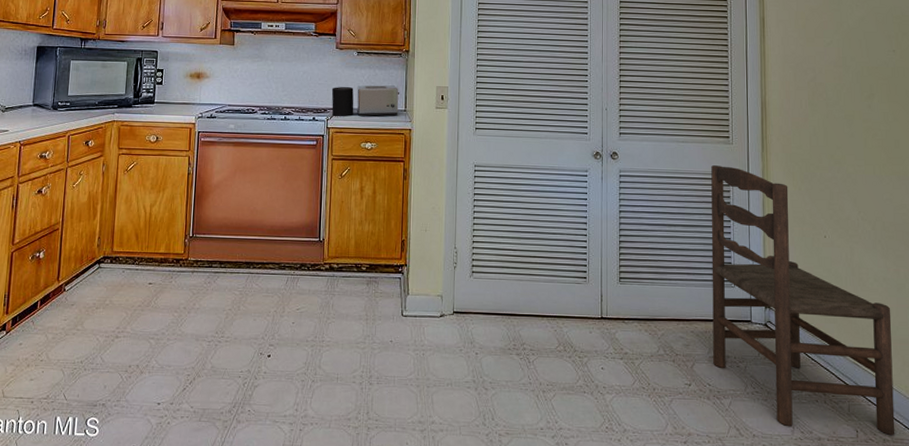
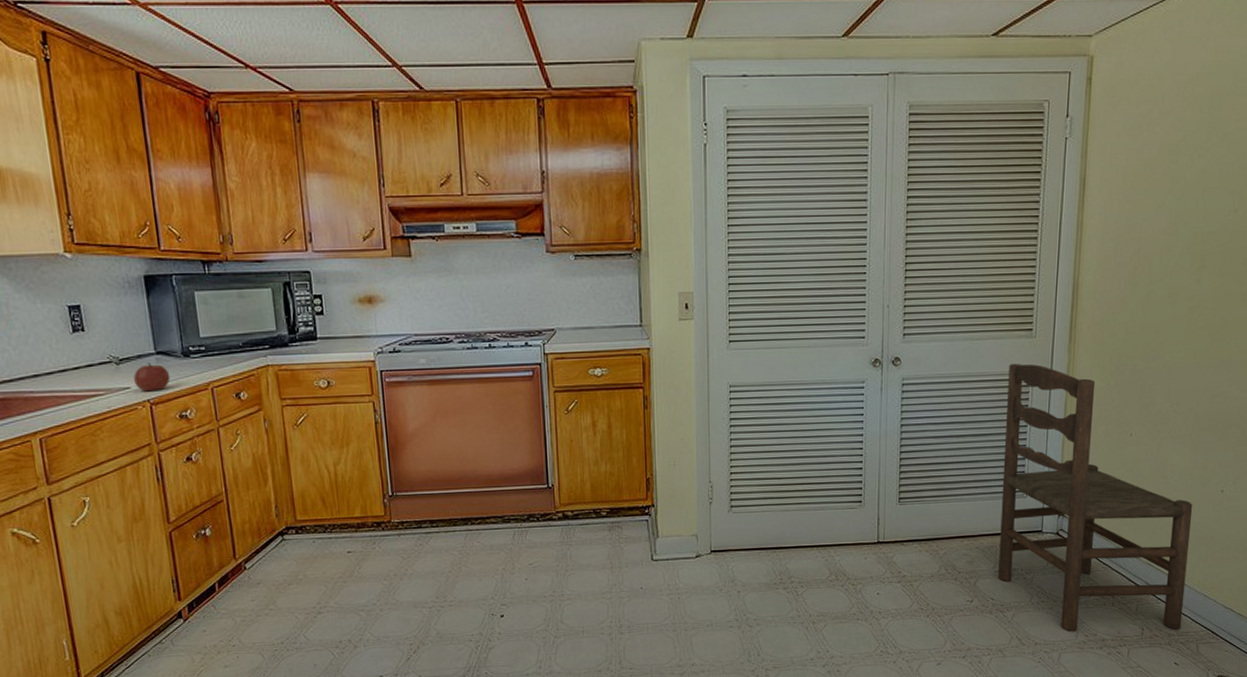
fruit: none [12,111,40,135] -> present [133,361,171,392]
pen holder: present [331,87,354,117] -> none [545,301,577,340]
toaster: present [356,85,399,117] -> none [578,295,633,337]

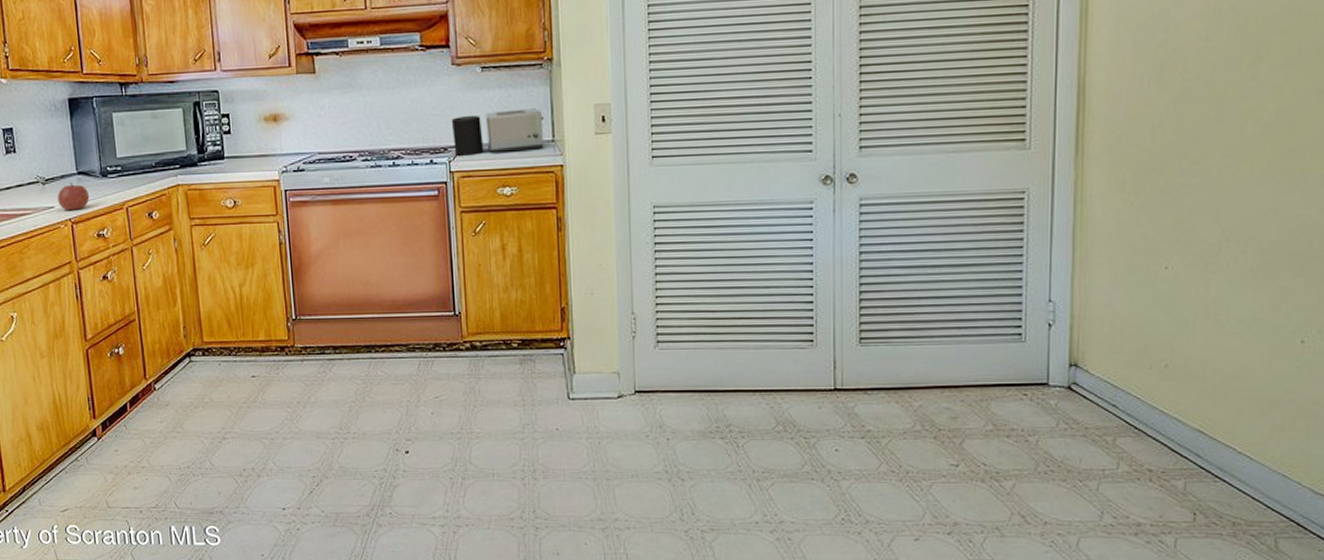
pen holder: none [545,301,577,340] -> present [451,116,484,157]
toaster: none [578,295,633,337] -> present [485,108,544,154]
dining chair: present [998,364,1193,632] -> none [991,180,1260,517]

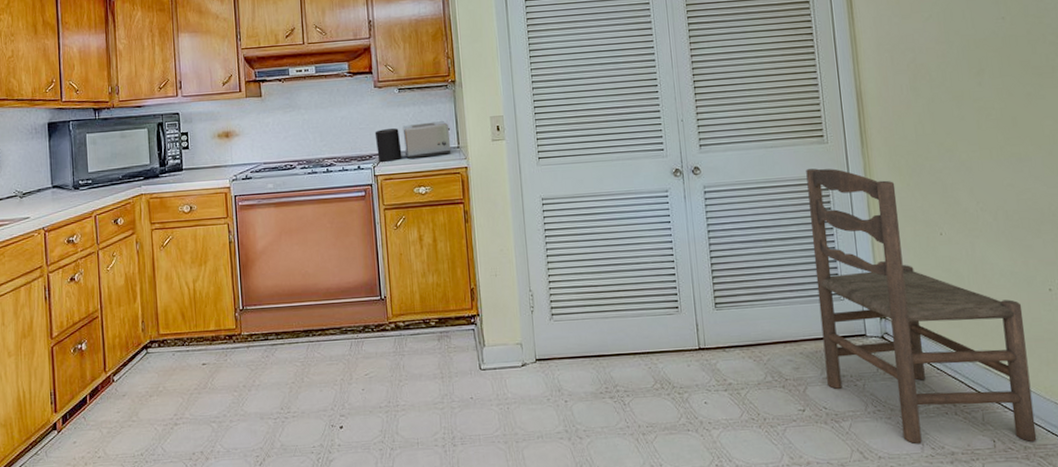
fruit: present [57,181,90,211] -> none [33,194,62,221]
dining chair: none [991,180,1260,517] -> present [806,168,1037,445]

